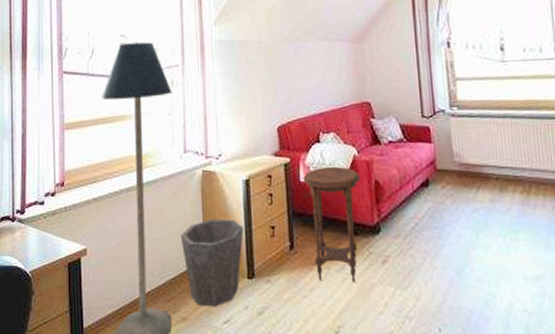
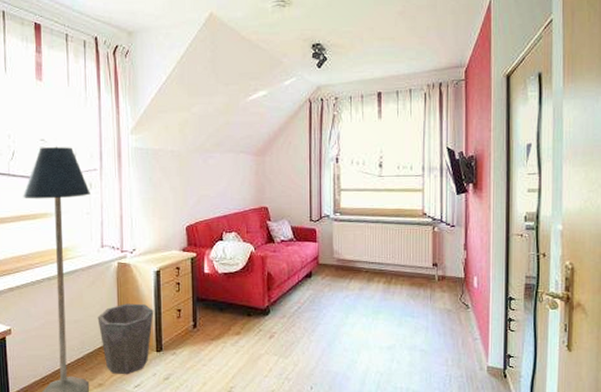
side table: present [303,166,361,283] -> none [207,260,256,354]

